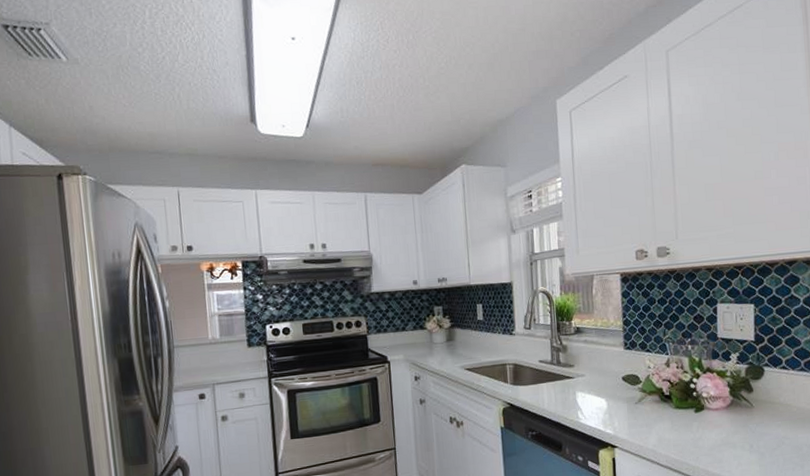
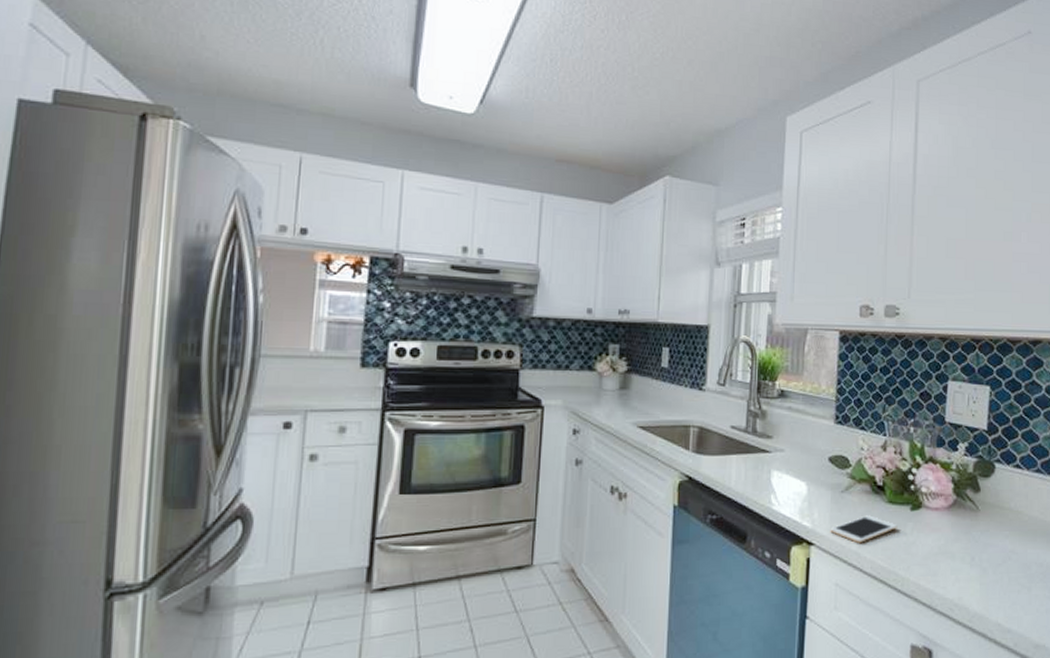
cell phone: none [629,419,685,443] -> present [830,515,898,543]

